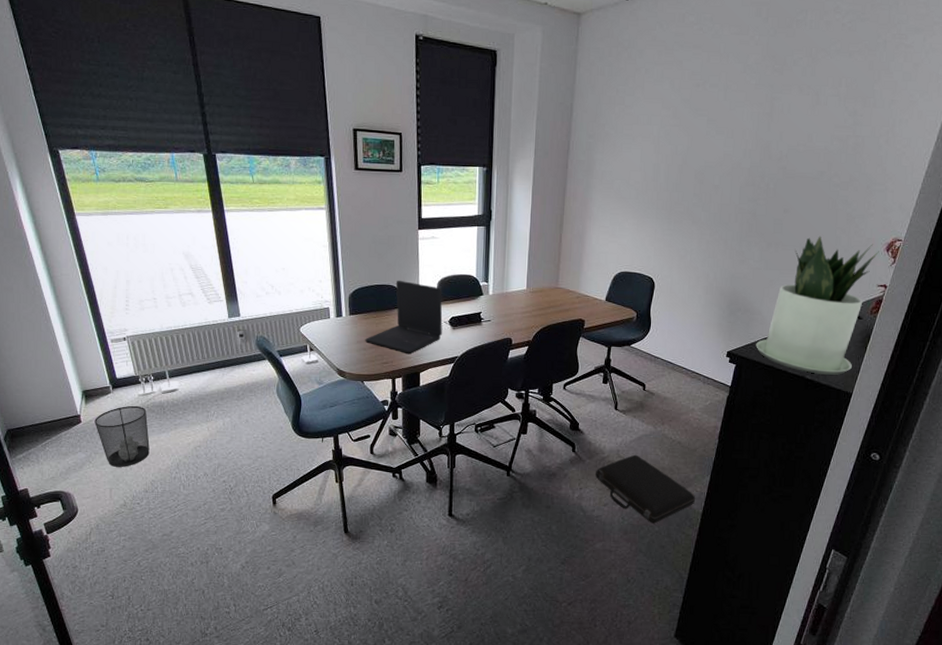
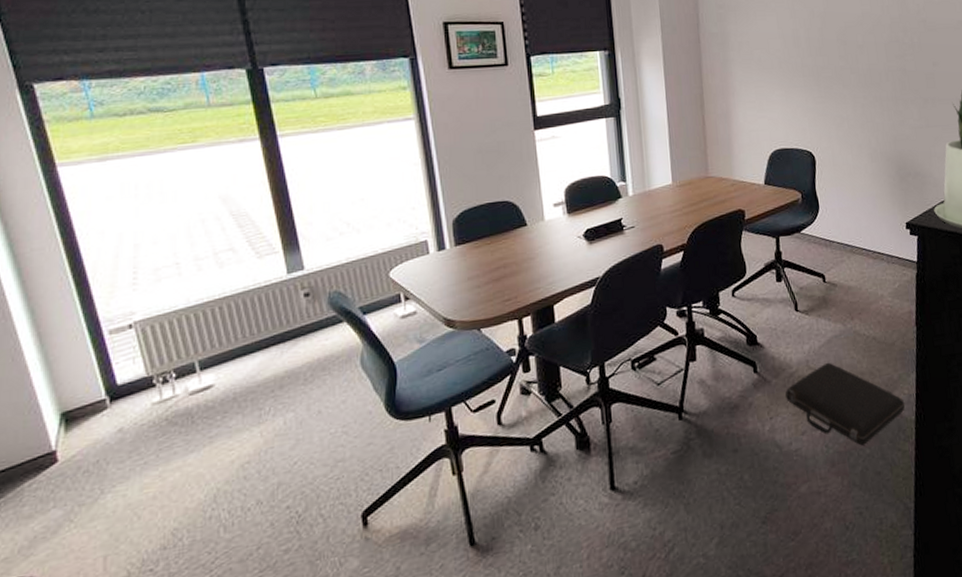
waste bin: present [94,405,150,467] -> none [80,419,170,521]
laptop: present [365,280,443,355] -> none [478,193,577,285]

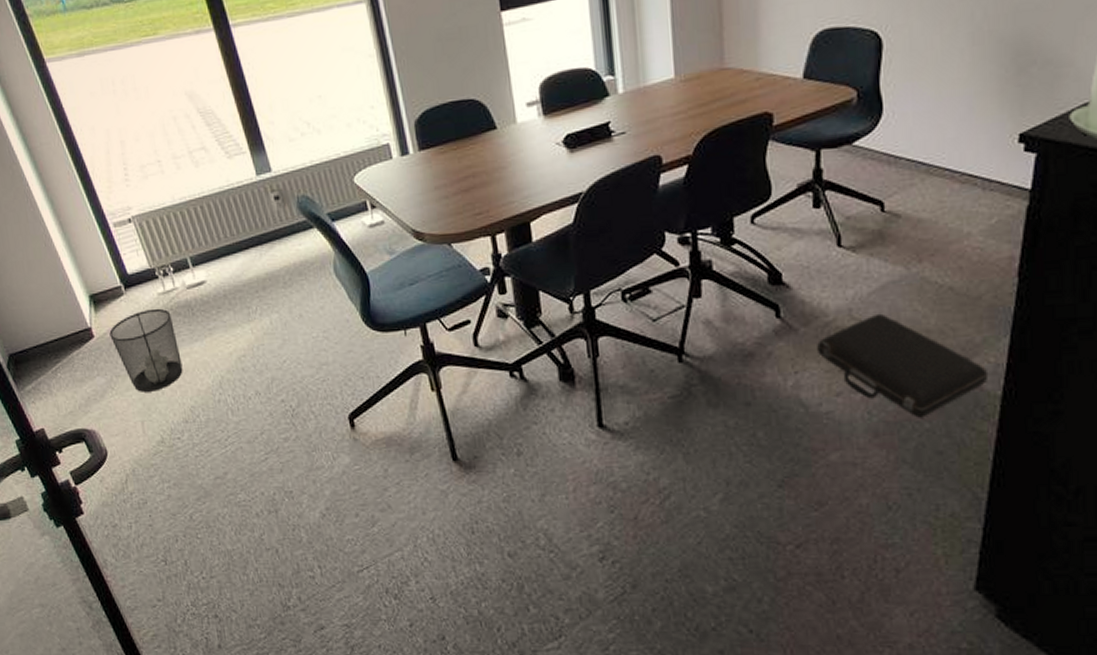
waste bin: none [80,419,170,521] -> present [109,308,183,392]

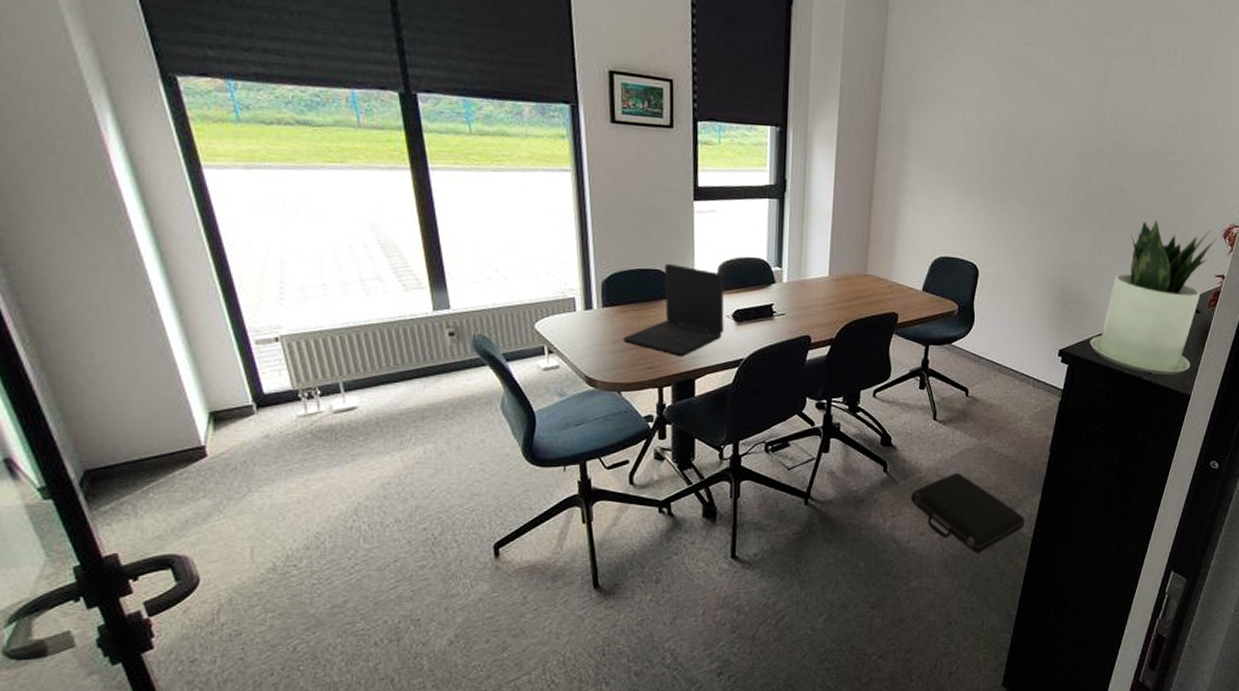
waste bin: present [109,308,183,392] -> none [228,430,314,516]
laptop: none [445,89,555,198] -> present [623,263,724,357]

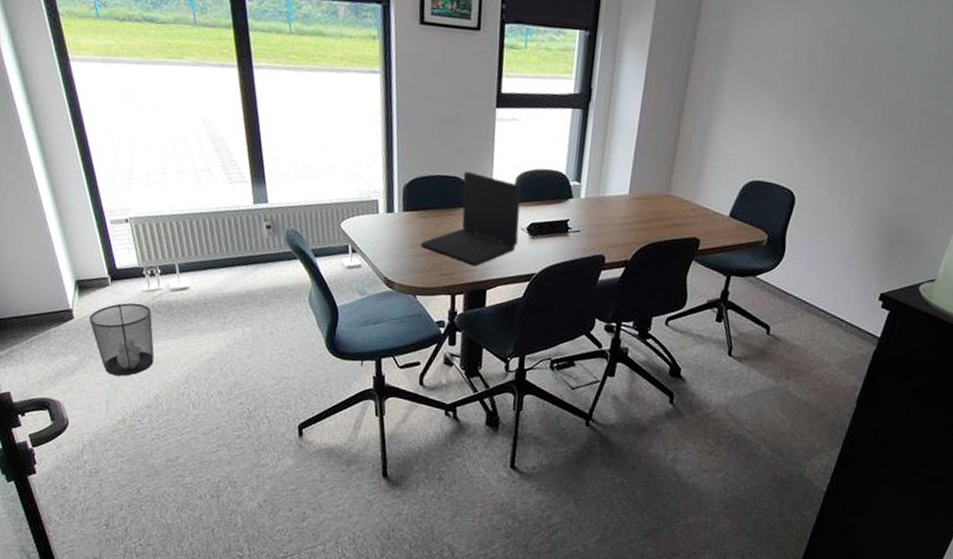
waste bin: none [228,430,314,516] -> present [89,303,154,376]
briefcase: present [911,472,1026,553] -> none [696,413,820,499]

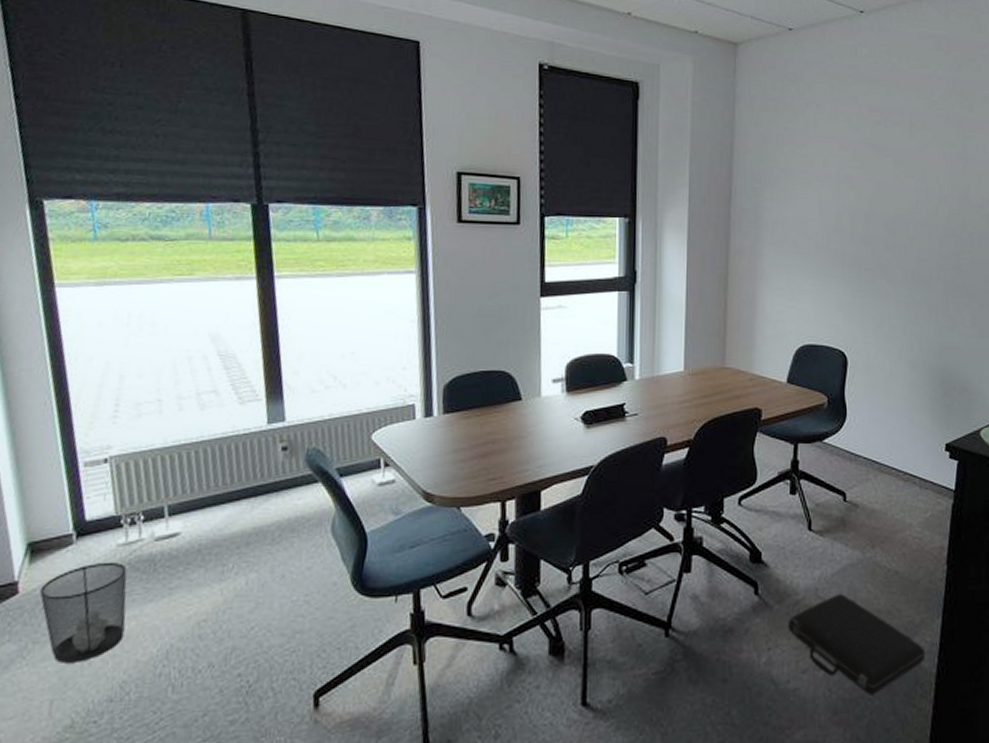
laptop: present [420,171,522,267] -> none [464,363,573,466]
briefcase: none [696,413,820,499] -> present [788,593,926,695]

